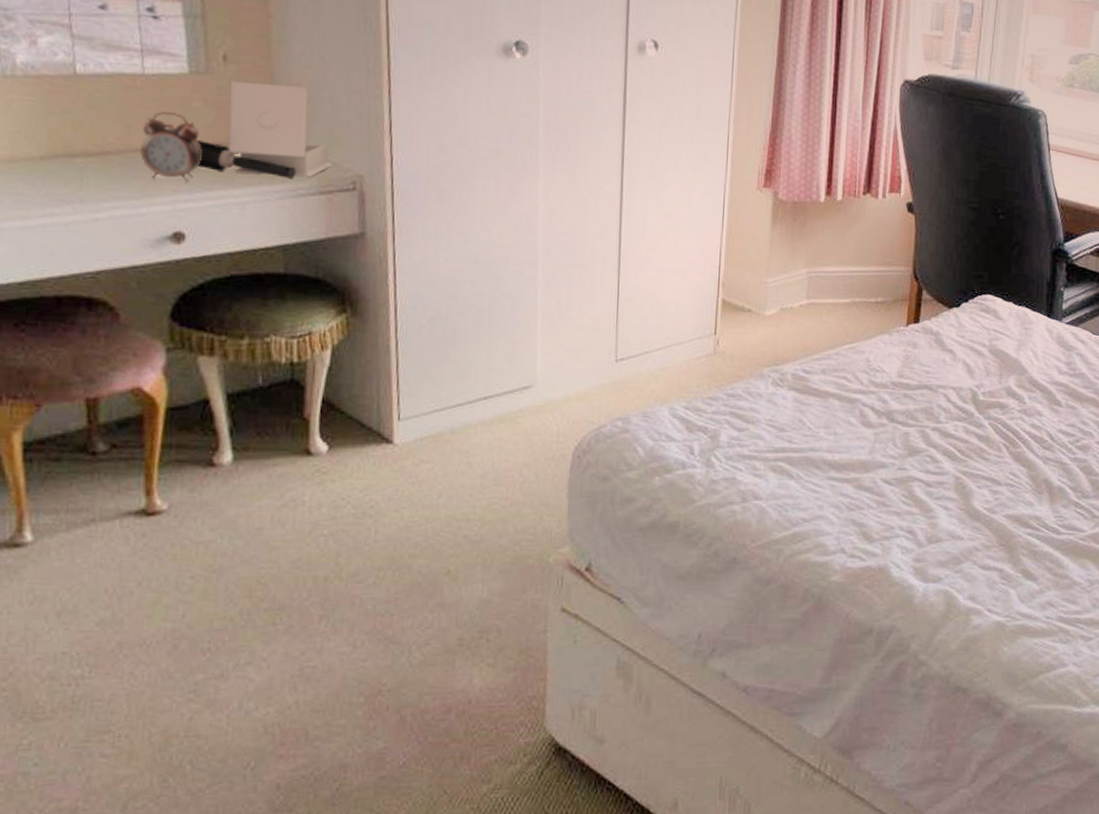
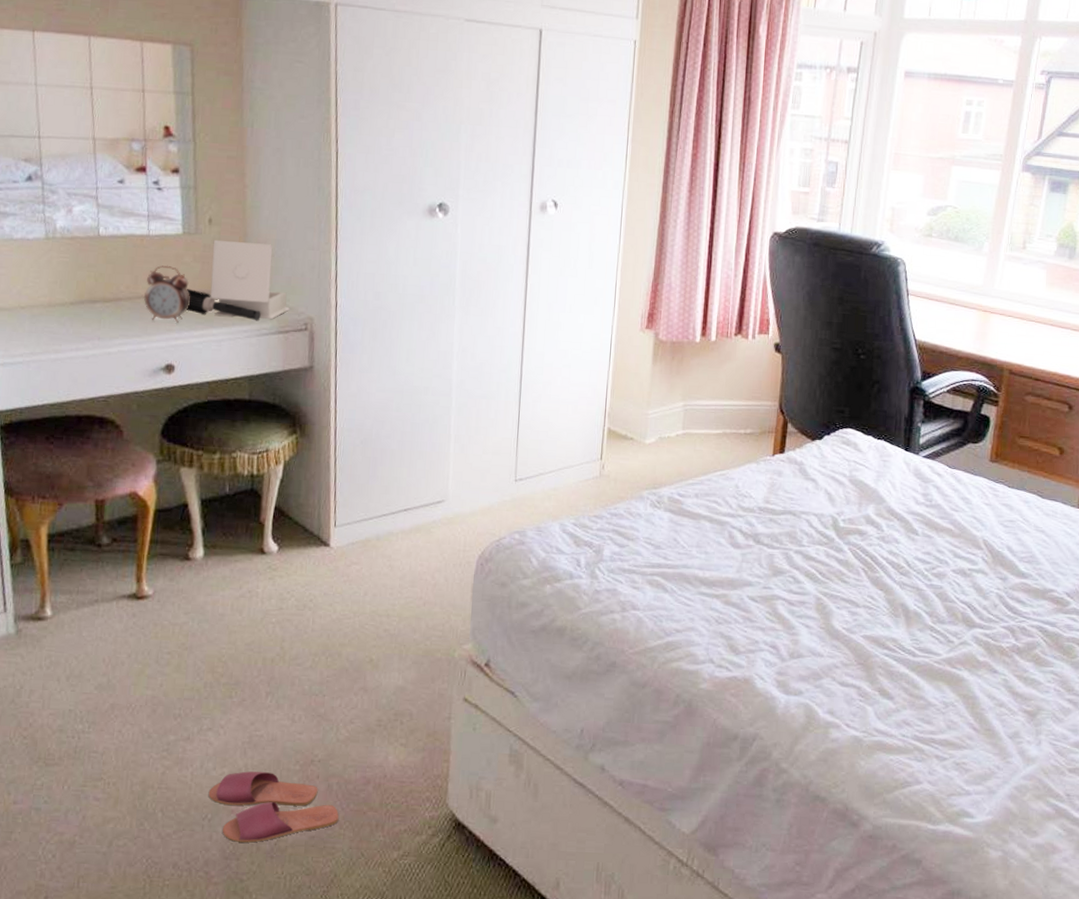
slippers: none [250,707,415,791] -> present [208,771,339,843]

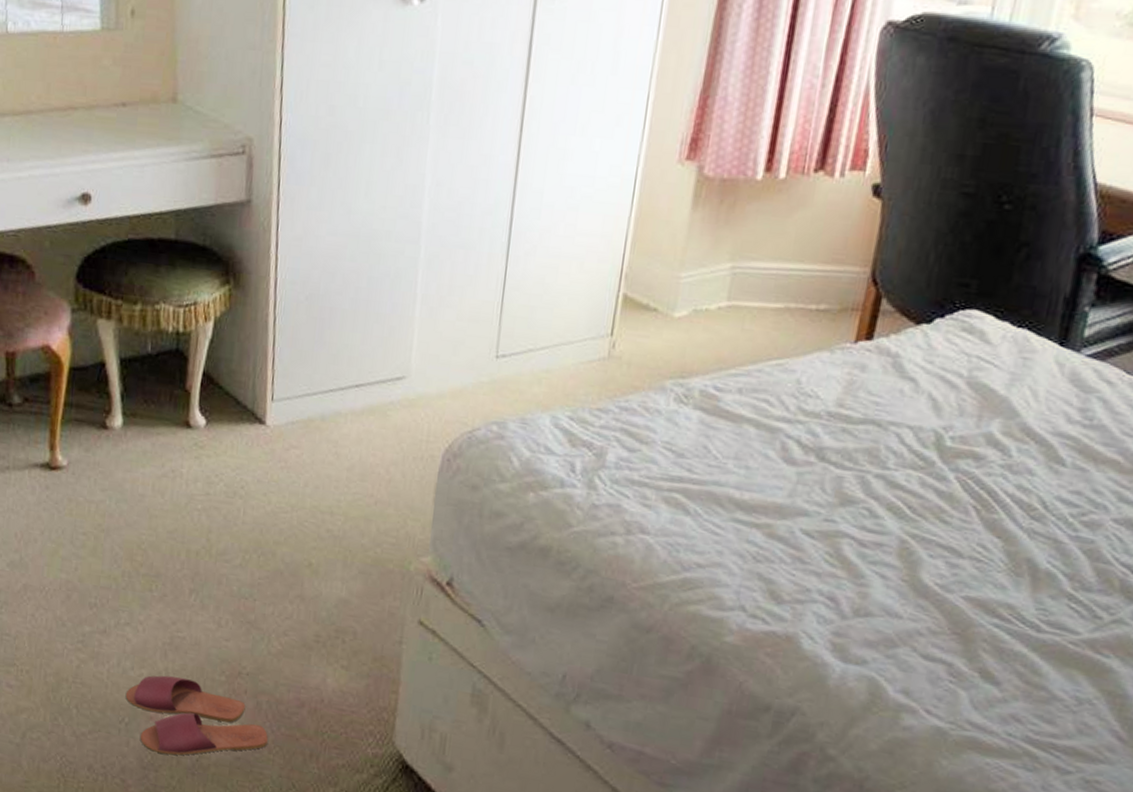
alarm clock: present [143,265,190,323] -> none [56,69,109,142]
hairbrush: present [186,288,261,321] -> none [104,98,191,142]
jewelry box: present [210,239,290,320] -> none [131,36,225,140]

